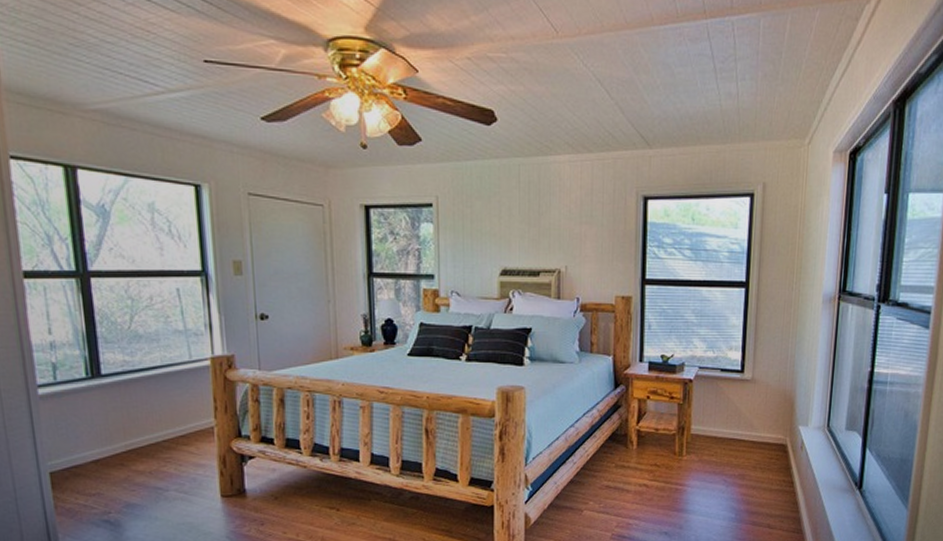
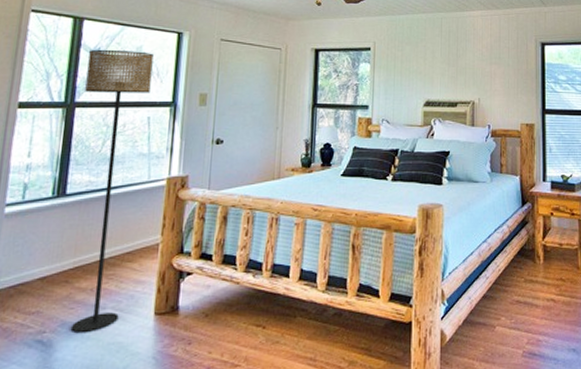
floor lamp: none [92,206,184,513] -> present [70,49,154,332]

